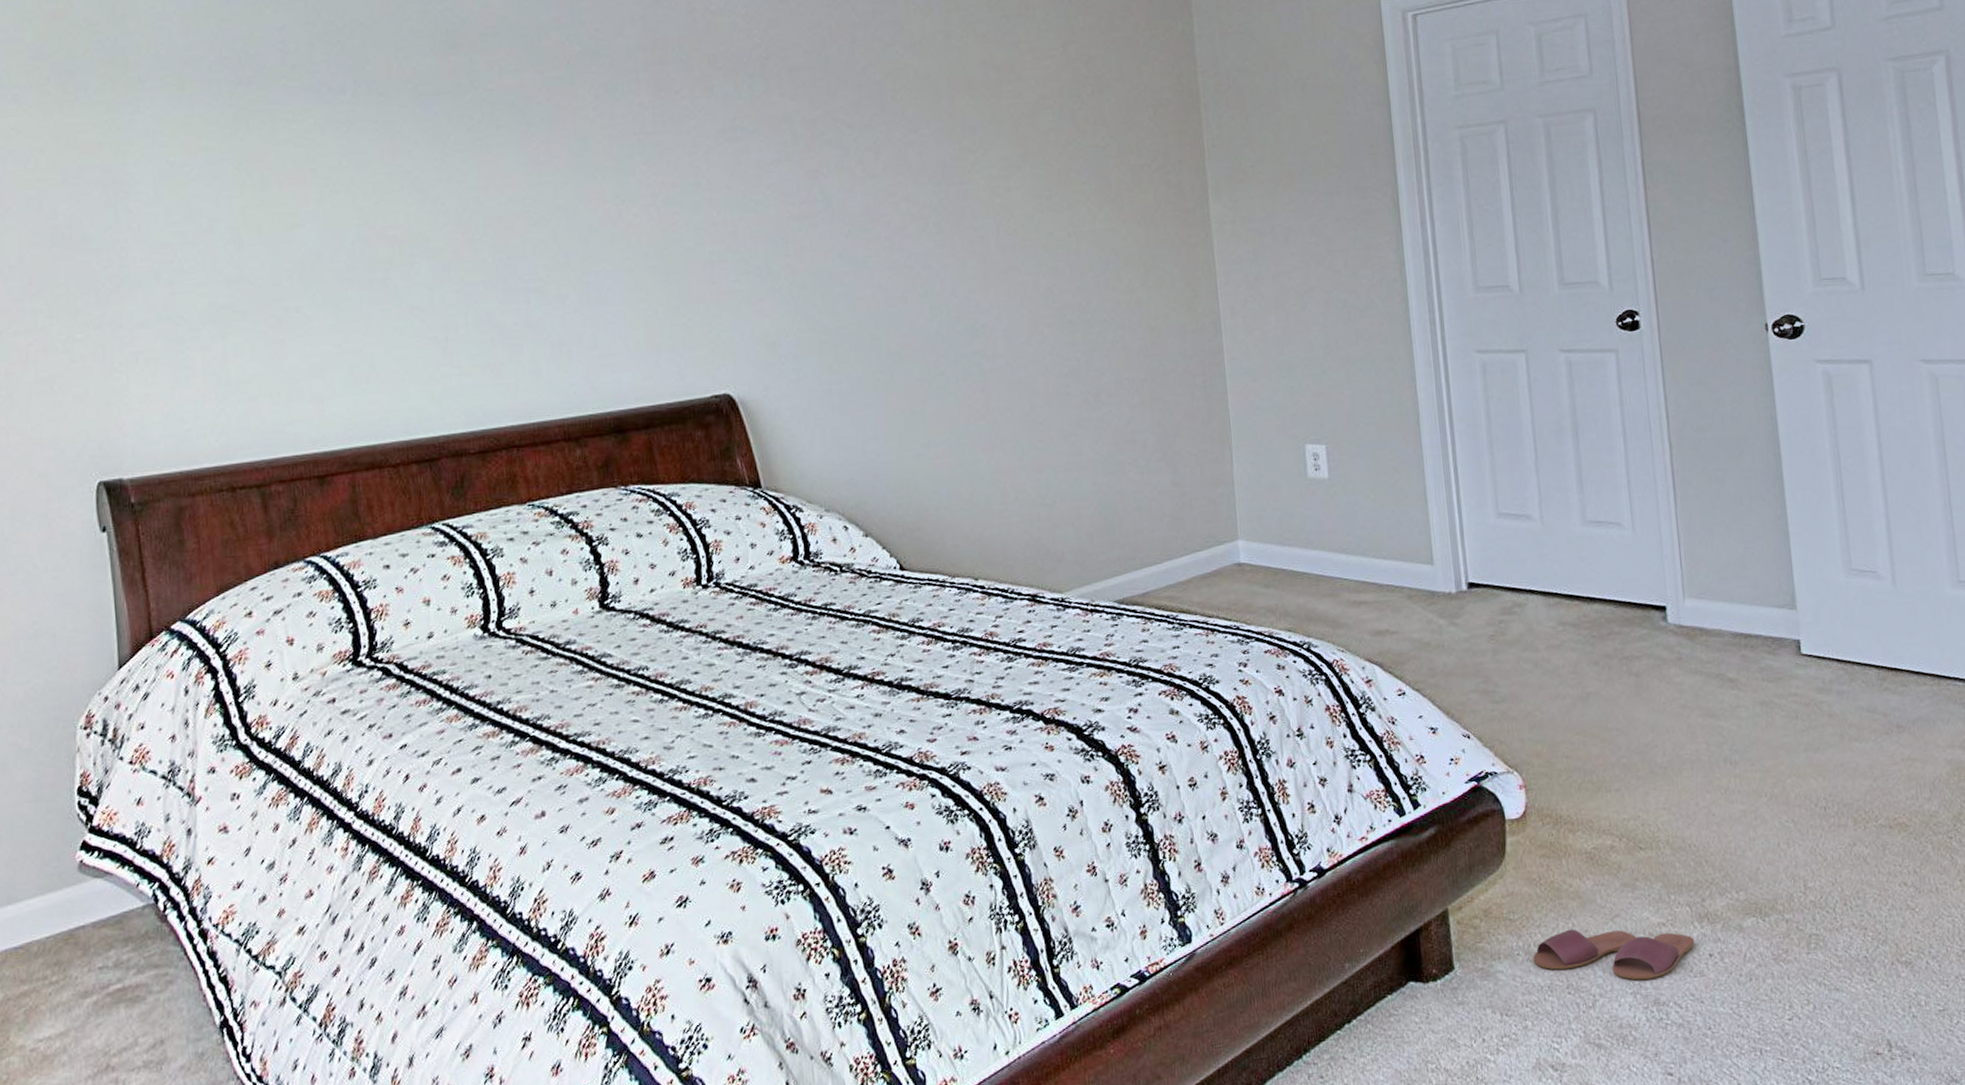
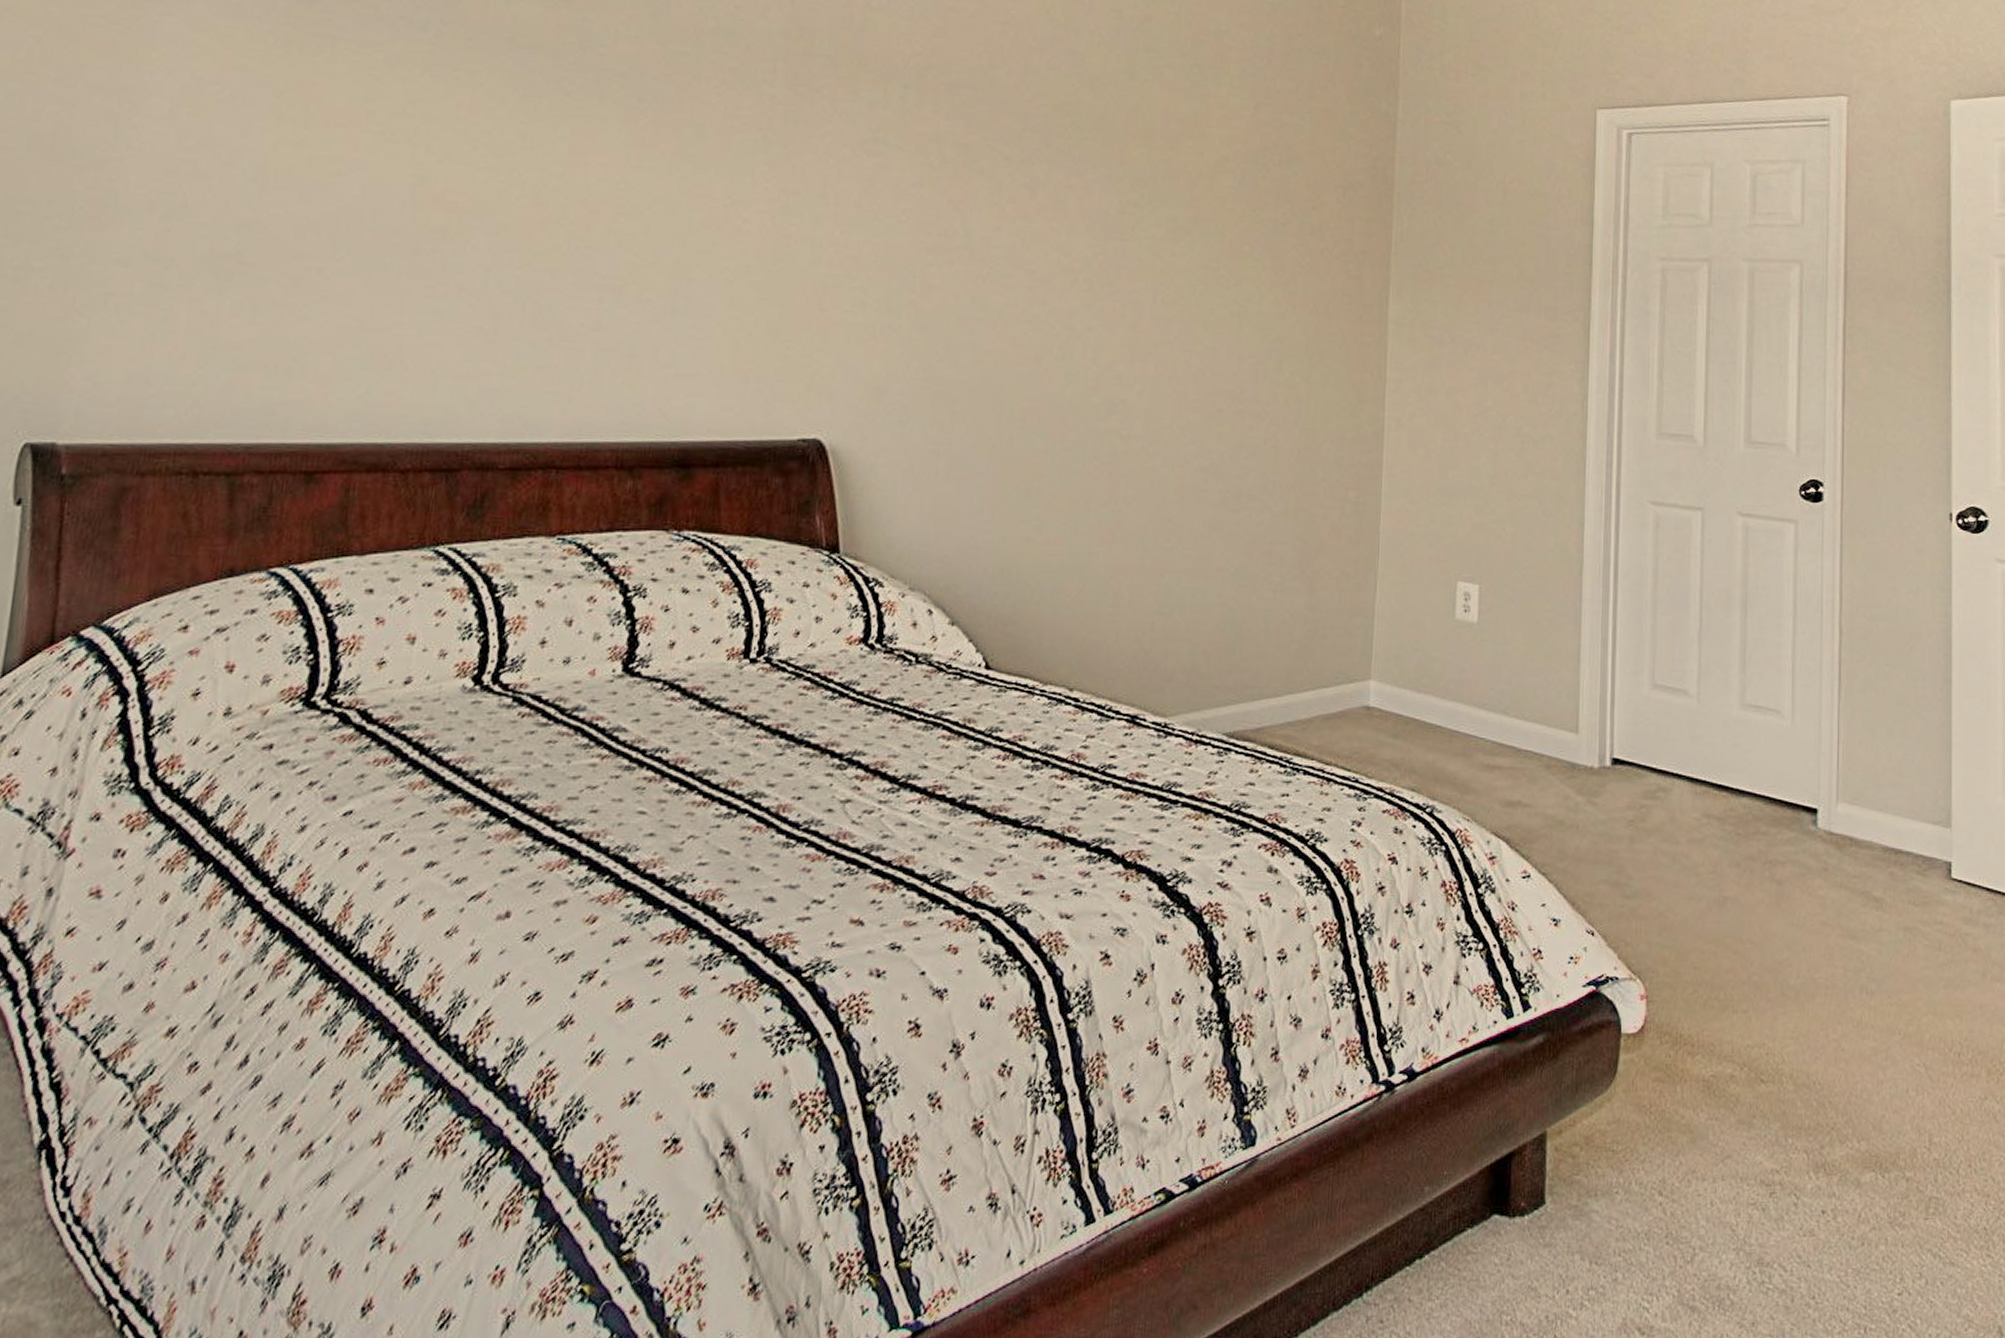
slippers: present [1533,929,1695,980] -> none [1632,1168,1808,1234]

